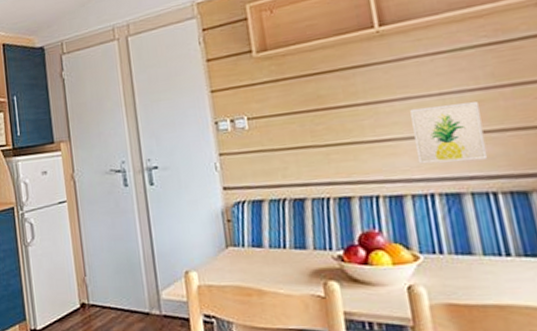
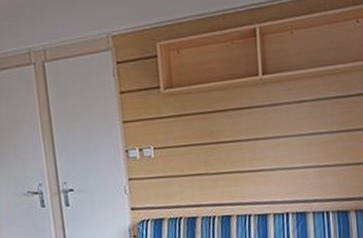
wall art: present [410,102,488,165] -> none [279,143,327,190]

